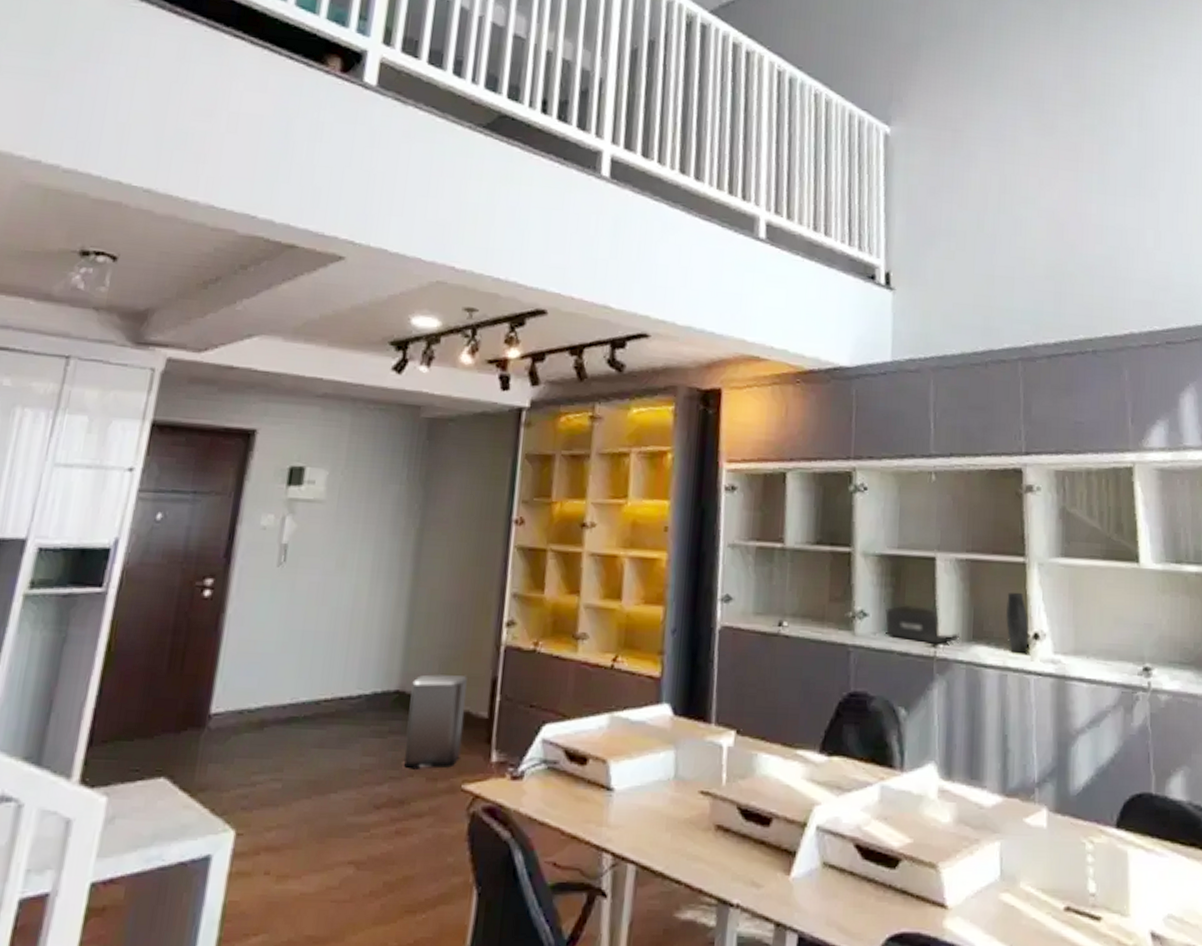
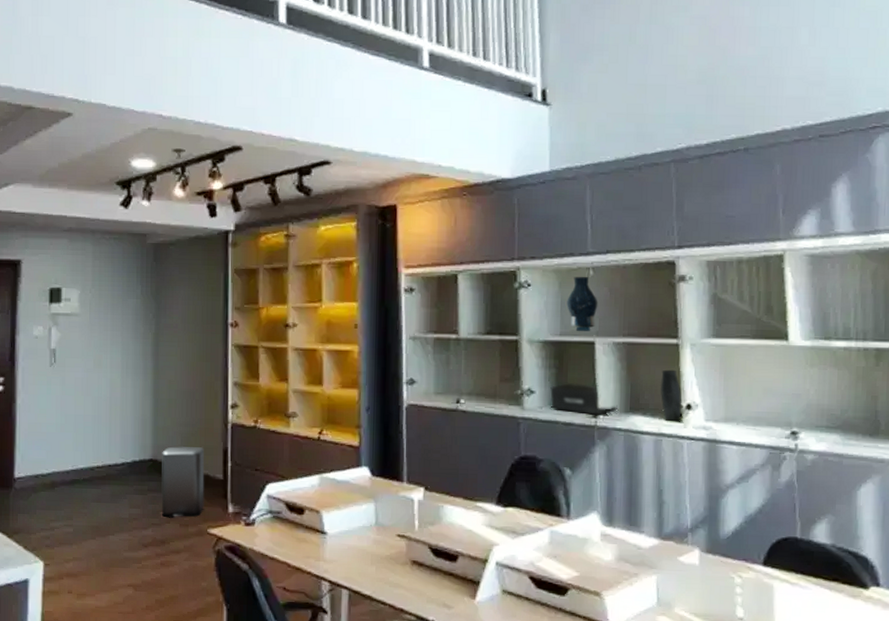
vase: none [906,481,940,546] -> present [567,276,598,332]

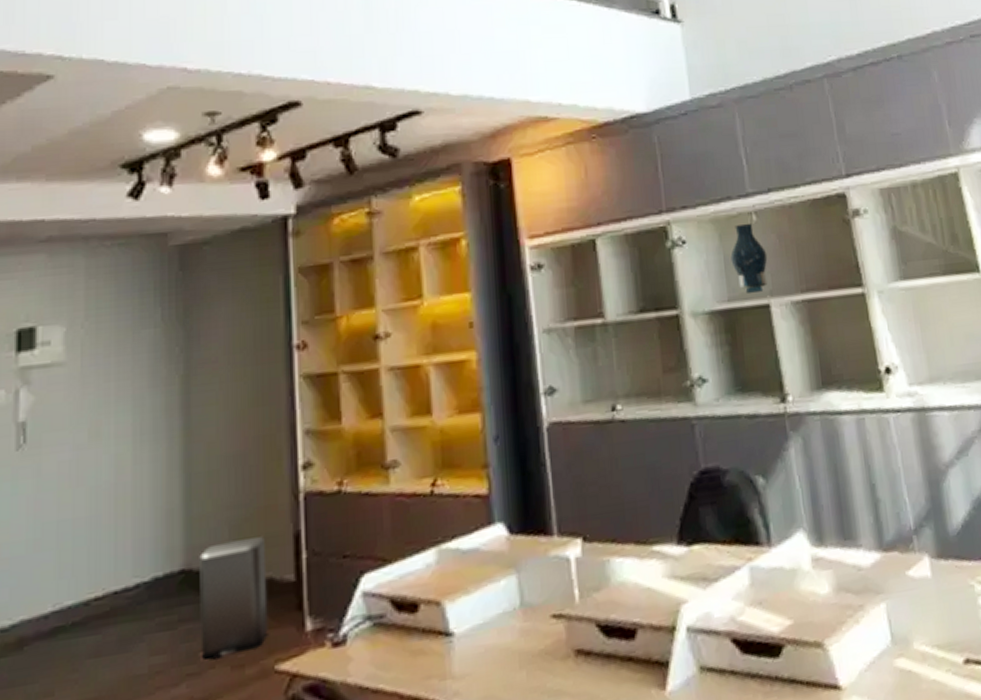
box: present [550,383,618,416] -> none [725,359,808,402]
vase: present [661,369,681,421] -> none [851,326,881,392]

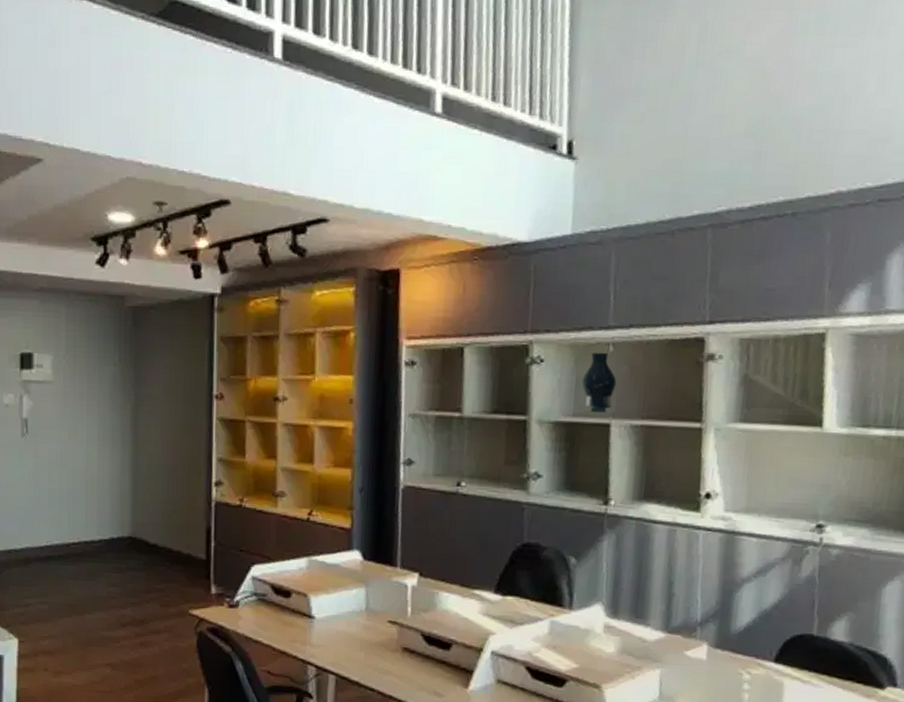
pedal bin: present [199,535,268,660] -> none [140,523,187,598]

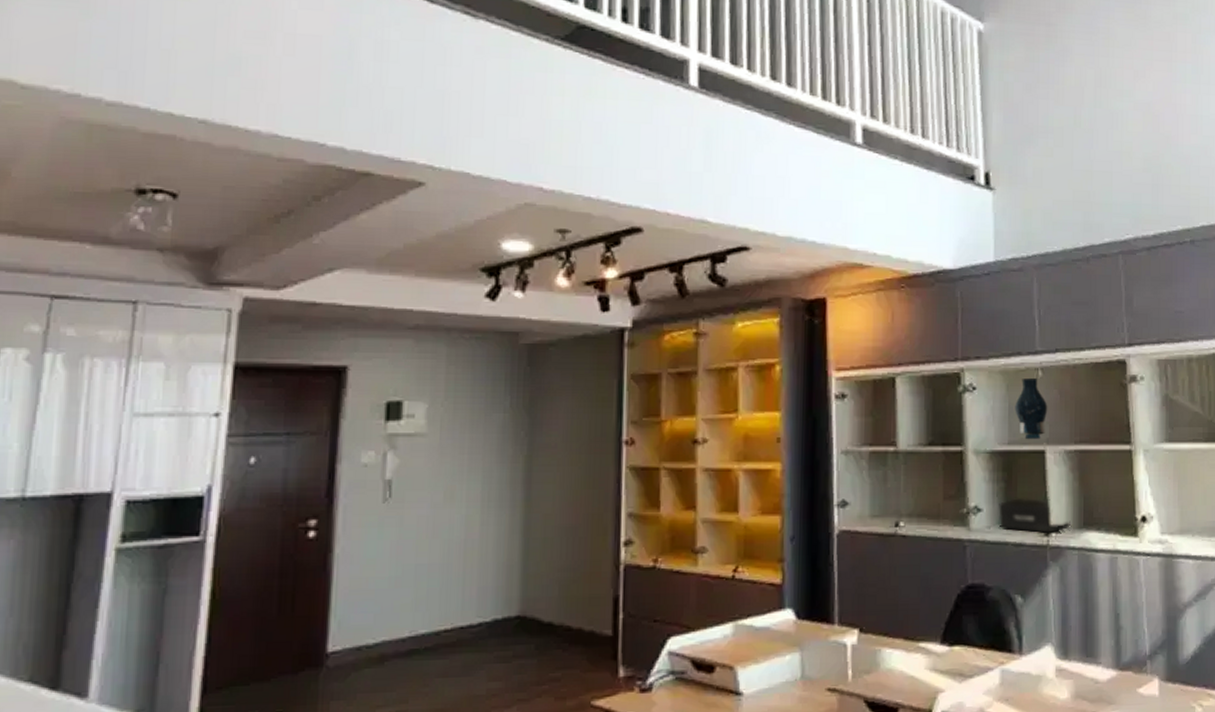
box: none [559,467,631,503] -> present [999,498,1071,534]

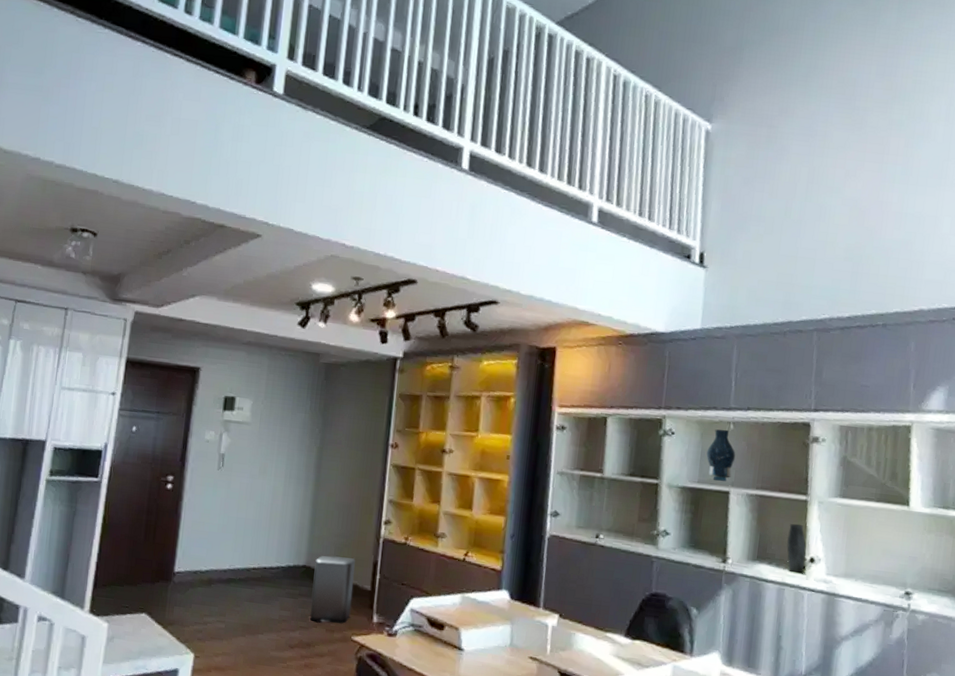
pedal bin: none [530,595,589,691] -> present [309,555,356,625]
box: present [999,498,1071,534] -> none [684,528,746,561]
vase: none [1115,478,1136,536] -> present [787,523,806,573]

